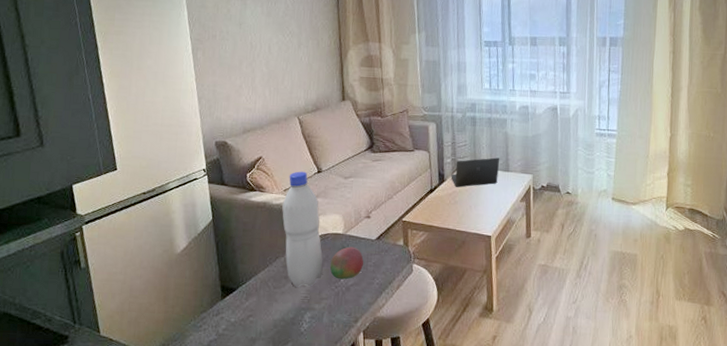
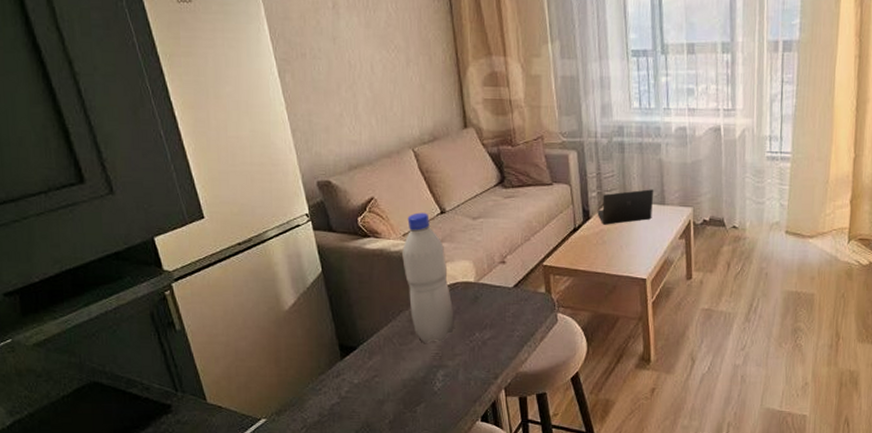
fruit: present [329,246,364,280] -> none [462,296,500,333]

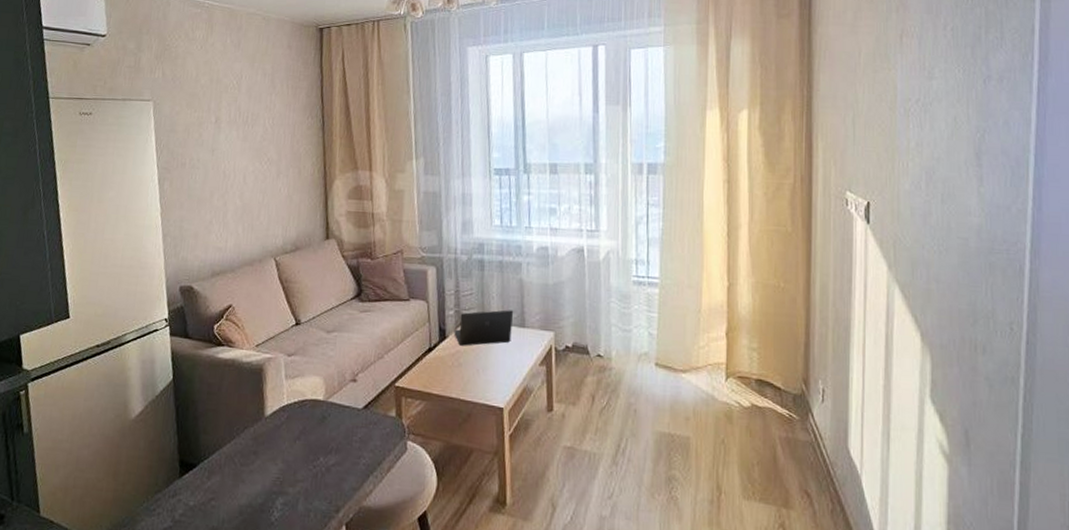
water bottle: present [402,212,455,343] -> none [253,323,300,465]

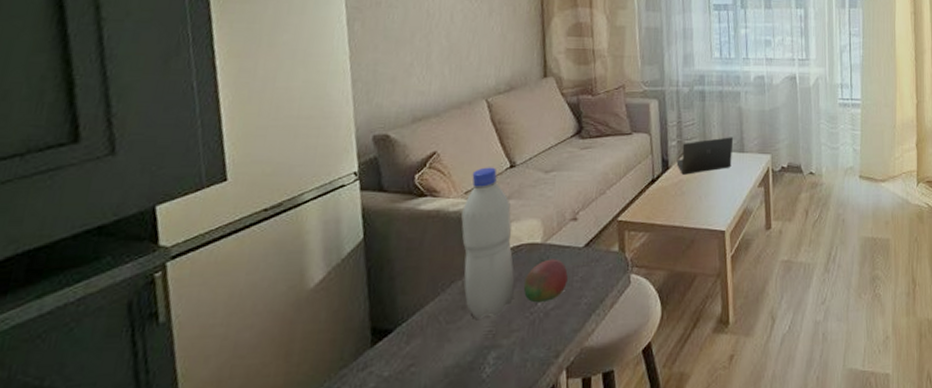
water bottle: none [253,323,300,465] -> present [461,167,515,319]
fruit: none [307,416,348,458] -> present [523,259,568,303]

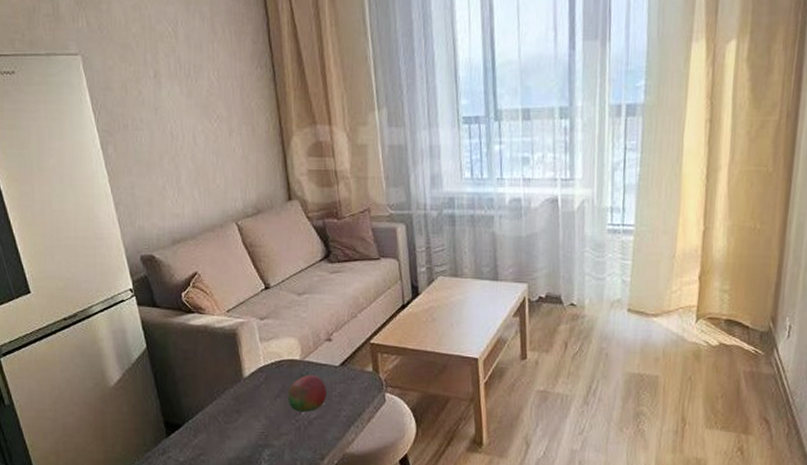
water bottle: present [461,167,515,319] -> none [227,288,281,422]
laptop: present [676,137,734,175] -> none [426,264,487,302]

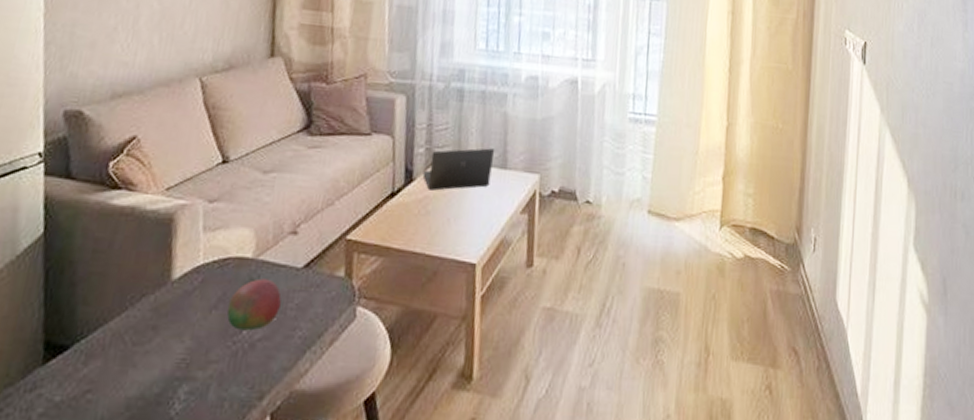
laptop: none [426,264,487,302] -> present [422,148,495,191]

